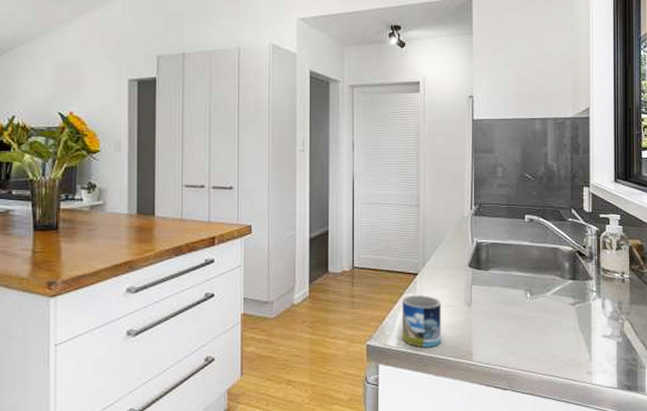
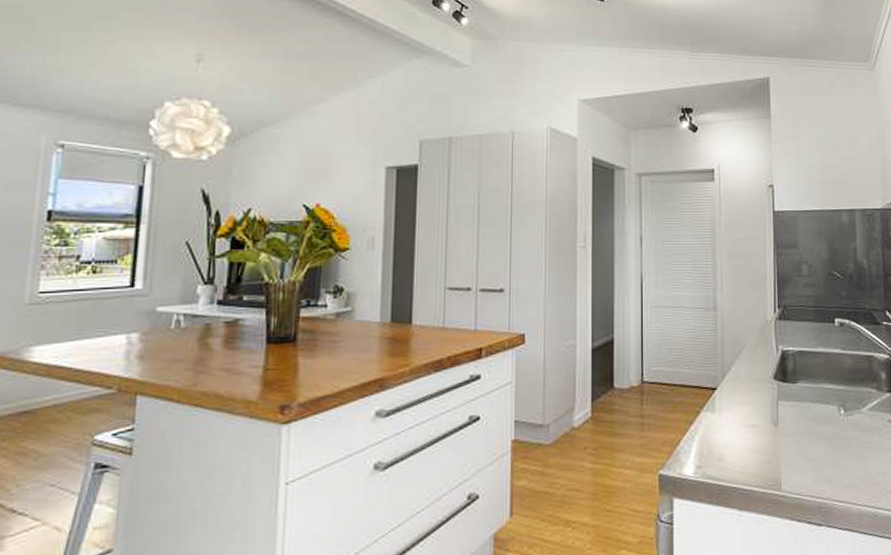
mug: present [402,295,442,348] -> none [699,413,746,477]

